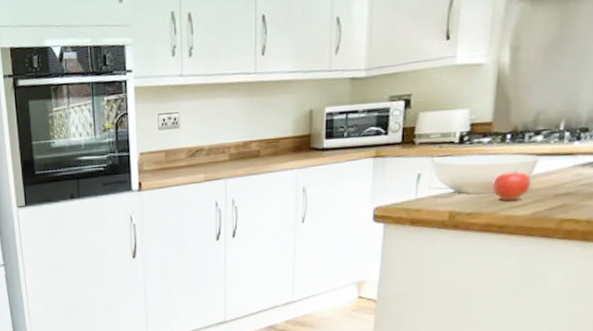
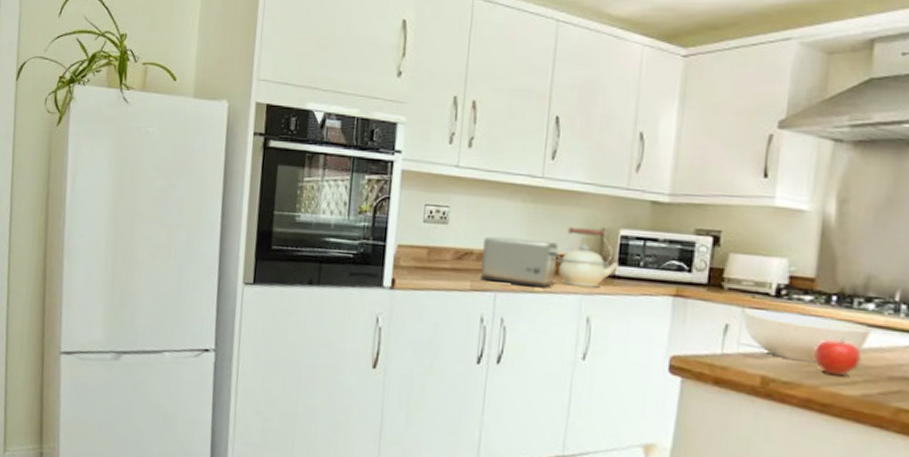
toaster: none [210,128,275,171] -> present [479,236,559,289]
kettle: none [273,109,326,163] -> present [556,226,618,288]

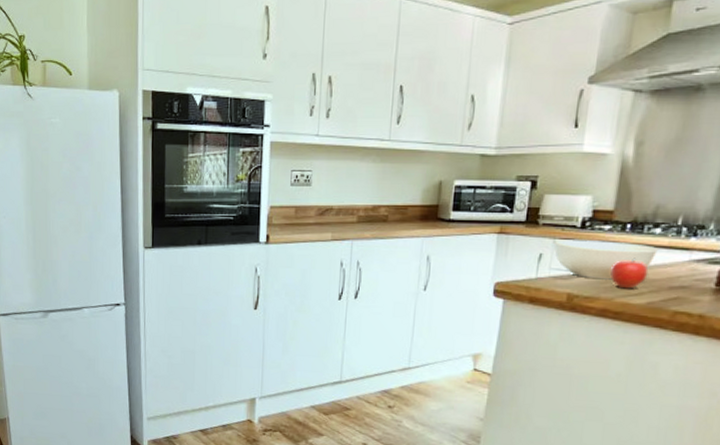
toaster: present [479,236,559,289] -> none [339,194,404,235]
kettle: present [556,226,618,288] -> none [402,180,453,231]

